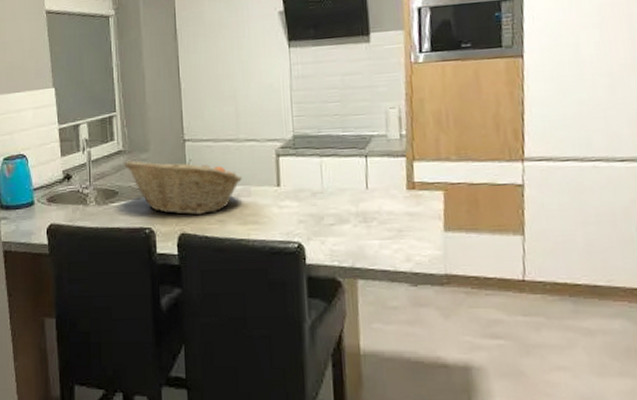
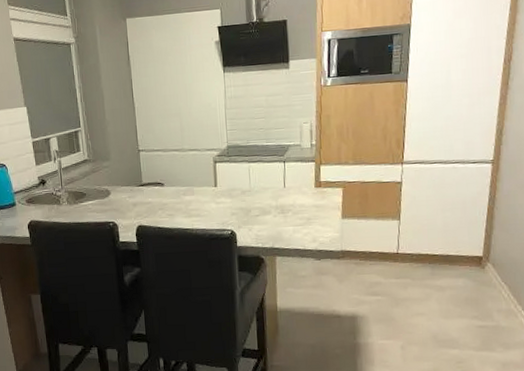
fruit basket: present [124,158,242,215] -> none [90,165,186,211]

